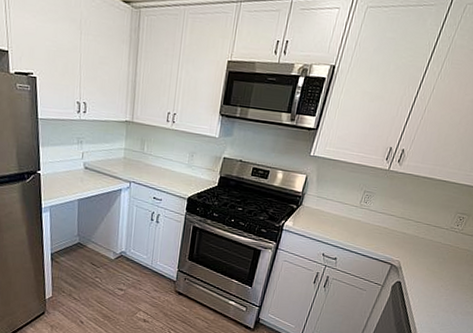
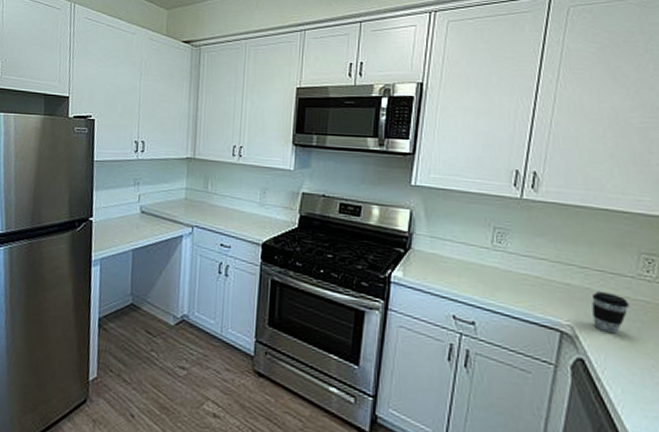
coffee cup: none [413,239,440,266] -> present [591,292,629,334]

